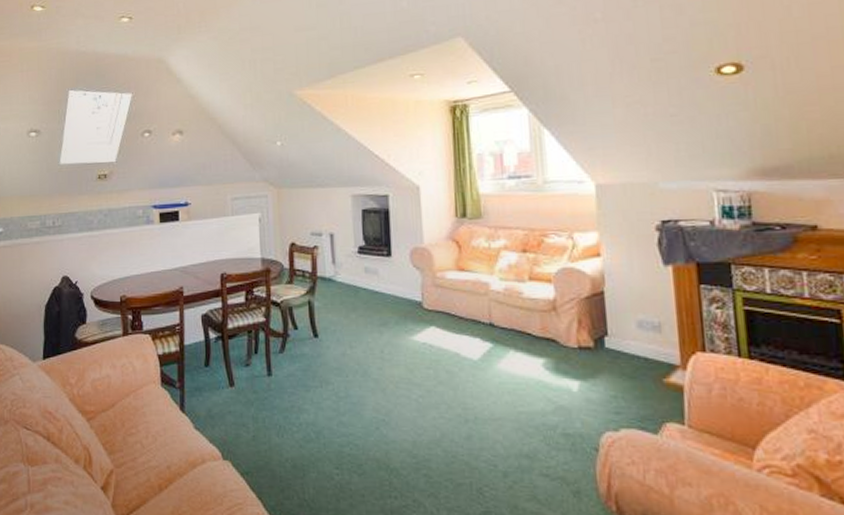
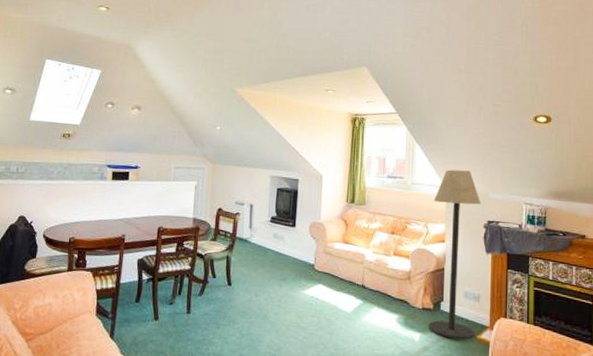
floor lamp: none [577,155,660,385] -> present [428,169,481,340]

